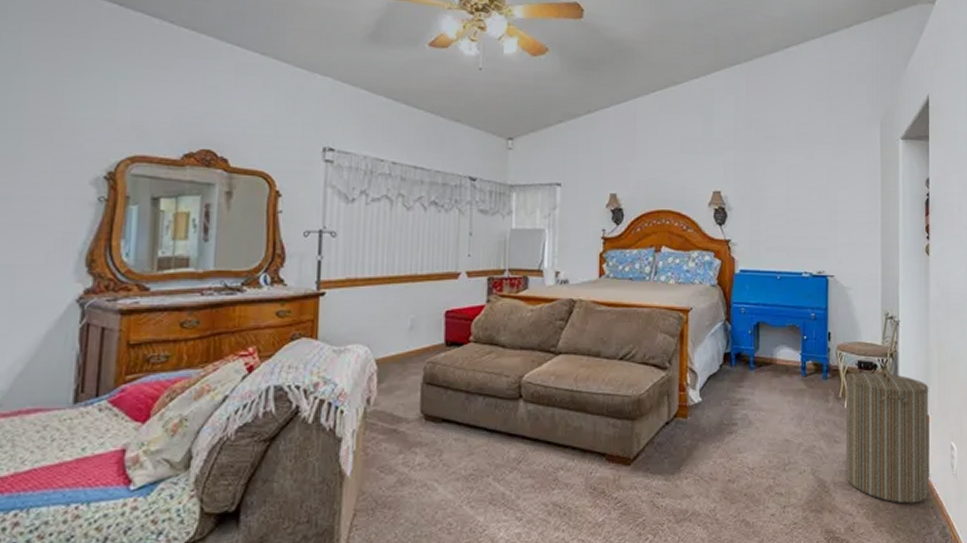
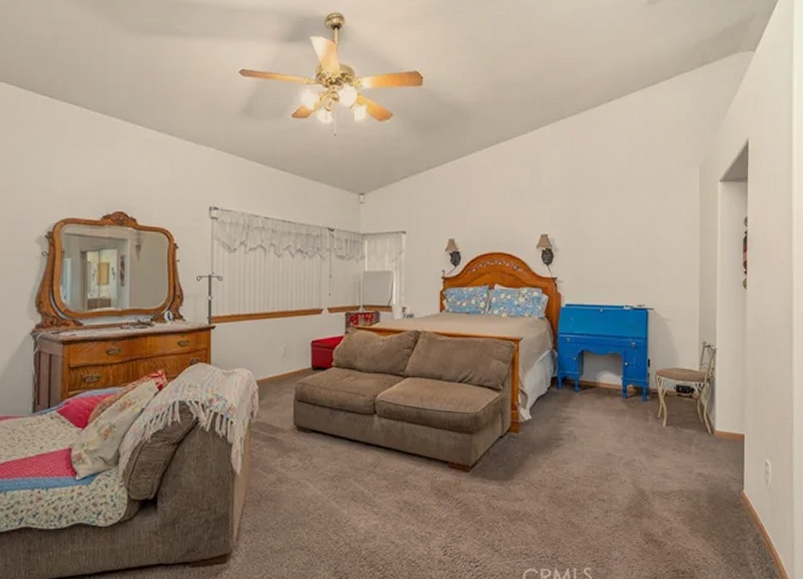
laundry hamper: present [845,363,929,504] -> none [664,387,745,513]

